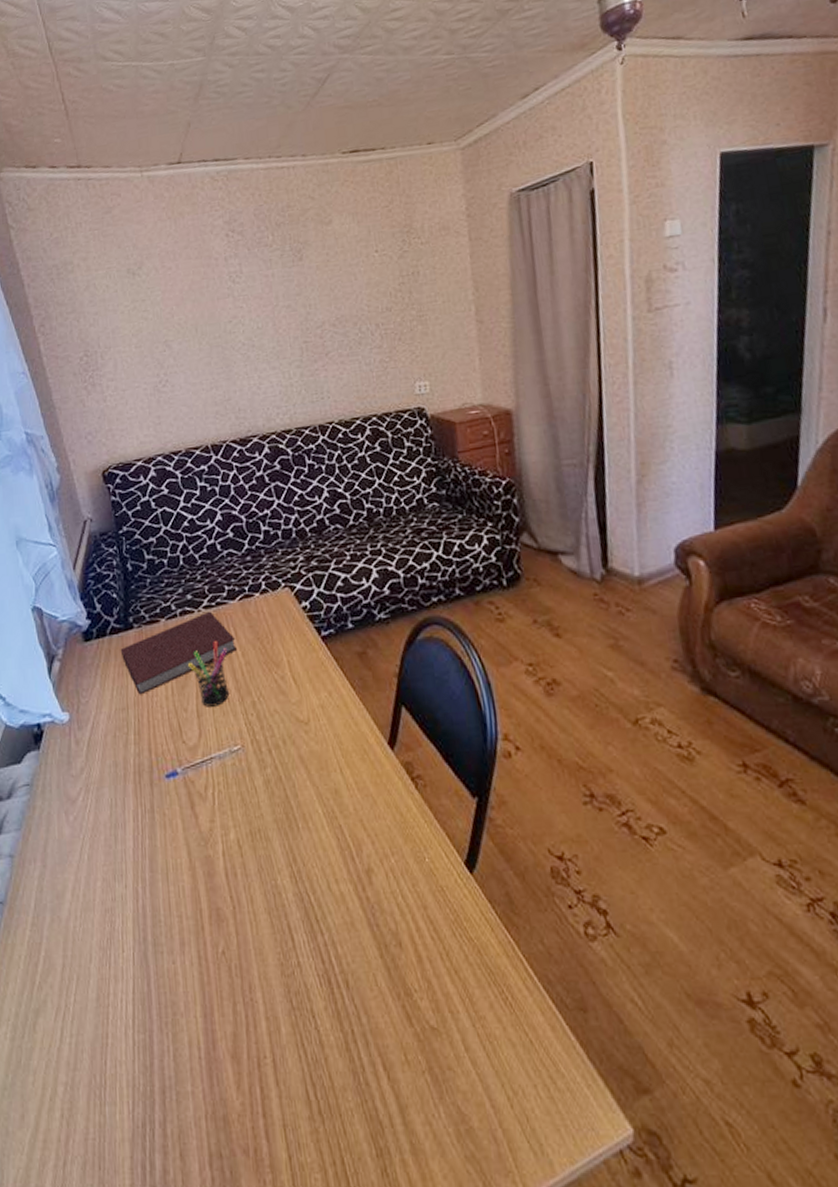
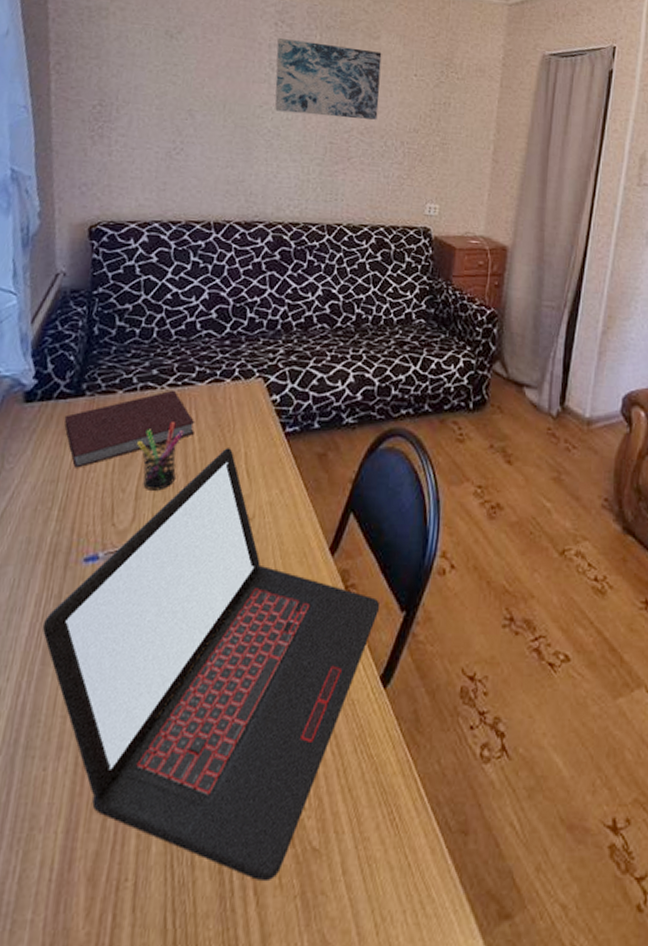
laptop: none [143,658,451,1057] -> present [42,448,381,880]
wall art: none [232,236,347,323] -> present [275,38,382,120]

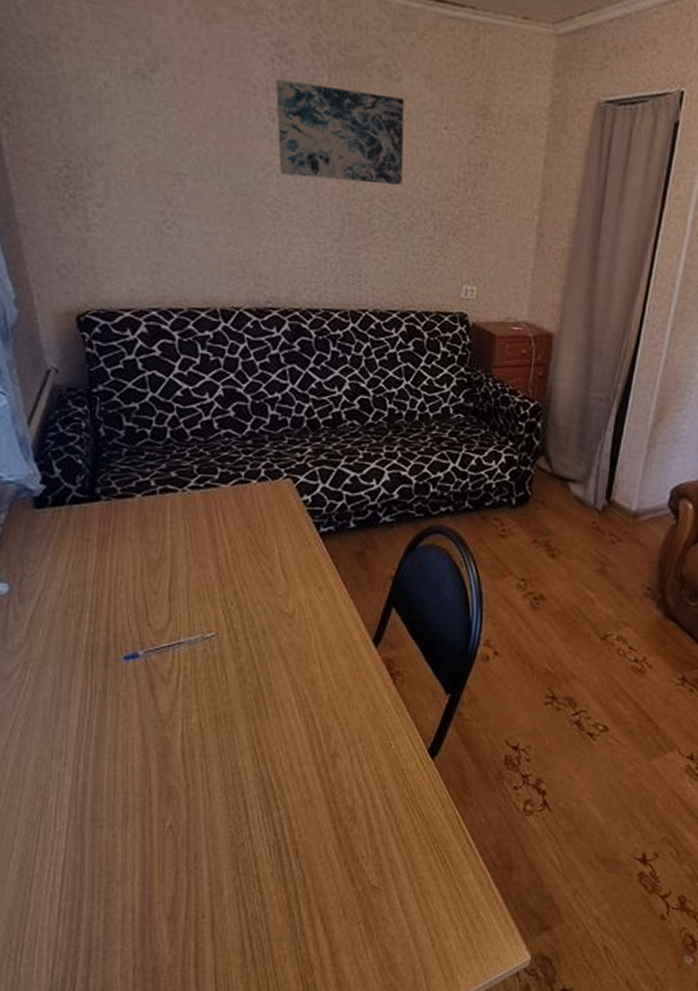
laptop: present [42,448,381,880] -> none [91,549,426,912]
notebook: present [64,390,194,468] -> none [81,492,223,573]
pen holder: present [137,422,185,491] -> none [164,525,213,592]

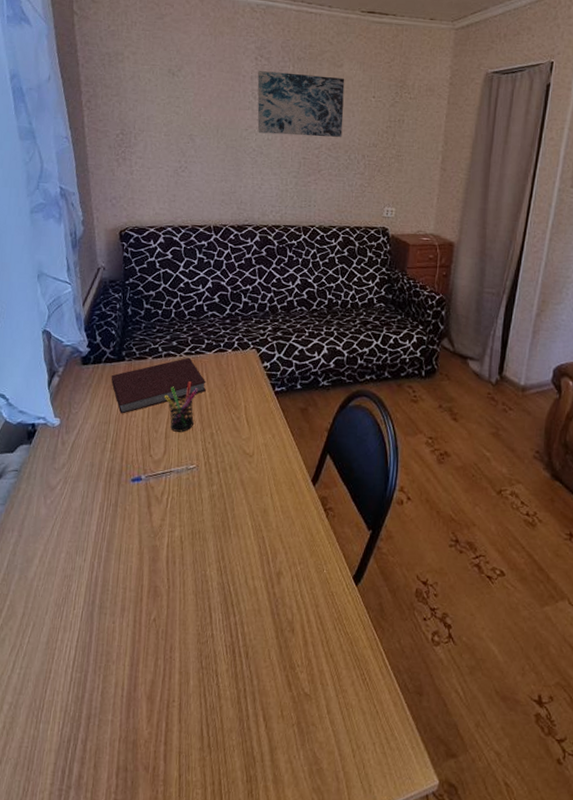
notebook: none [81,492,223,573] -> present [111,357,206,414]
pen holder: none [164,525,213,592] -> present [165,381,199,432]

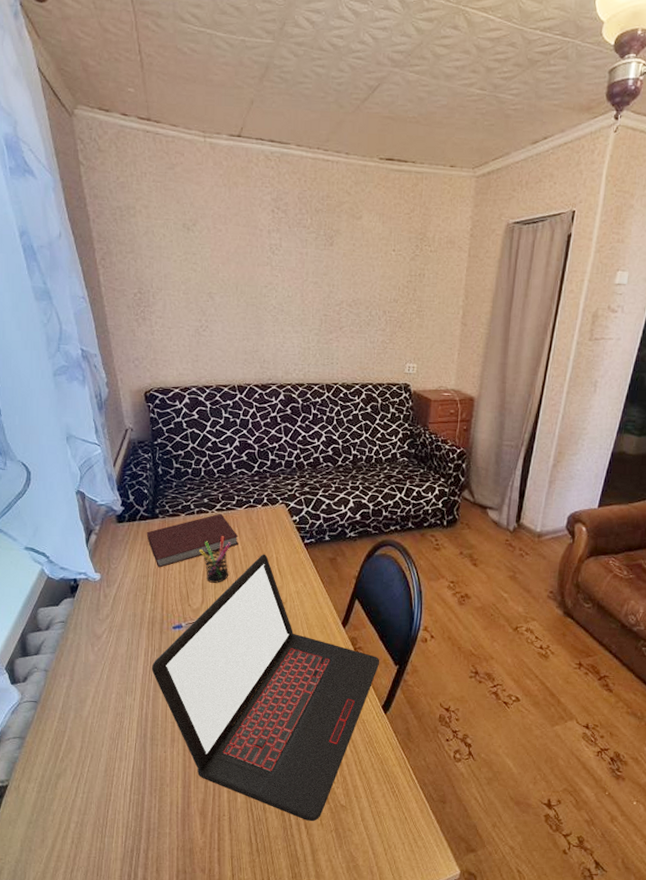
laptop: none [105,402,352,712] -> present [151,554,380,821]
wall art: present [257,71,345,137] -> none [275,224,364,293]

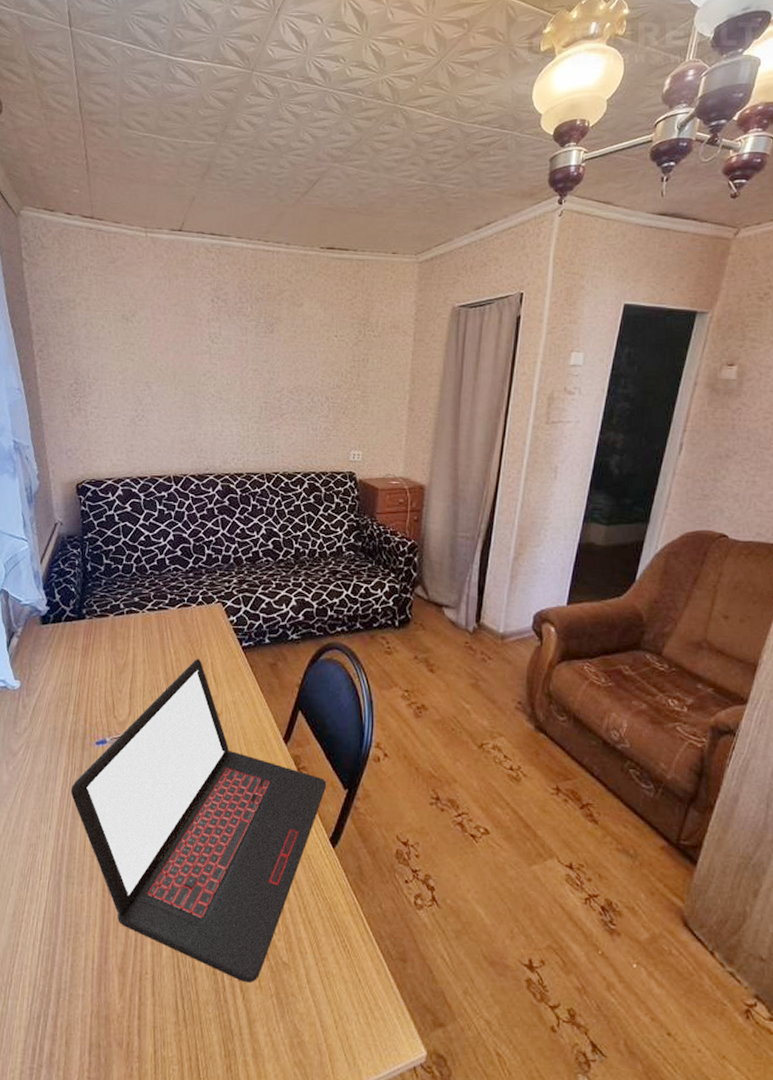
notebook: present [146,513,239,568] -> none [71,613,170,674]
pen holder: present [199,536,232,583] -> none [128,639,163,692]

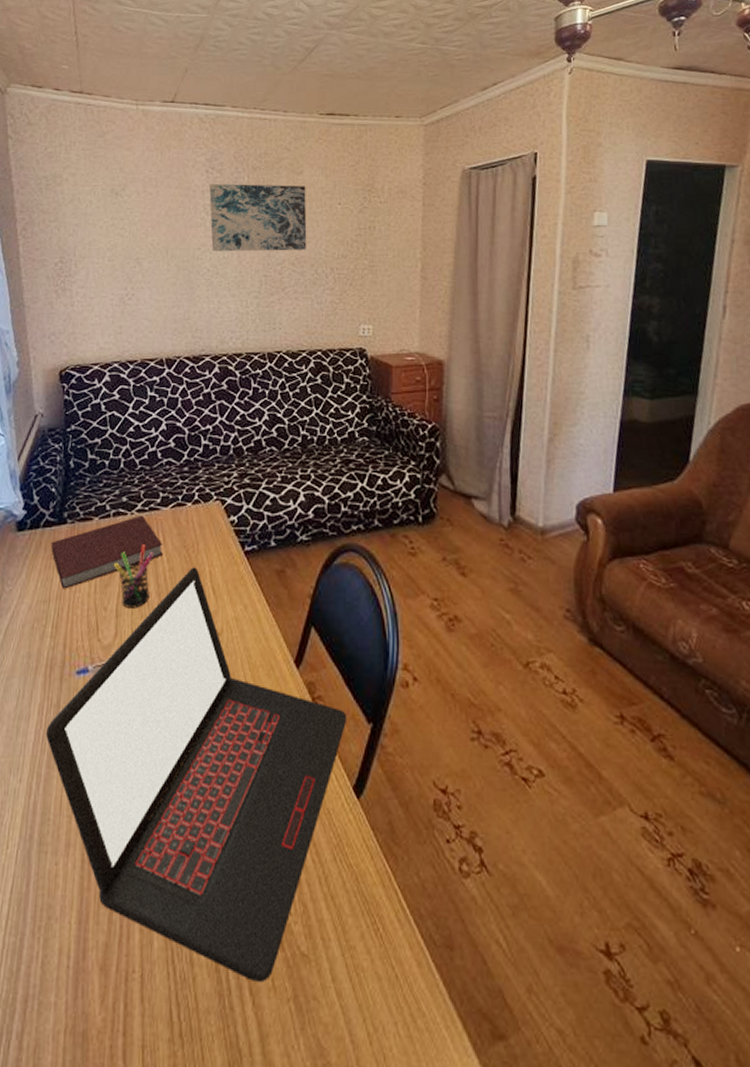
notebook: none [71,613,170,674] -> present [50,515,163,589]
pen holder: none [128,639,163,692] -> present [114,545,154,608]
wall art: none [214,313,306,380] -> present [209,184,307,252]

